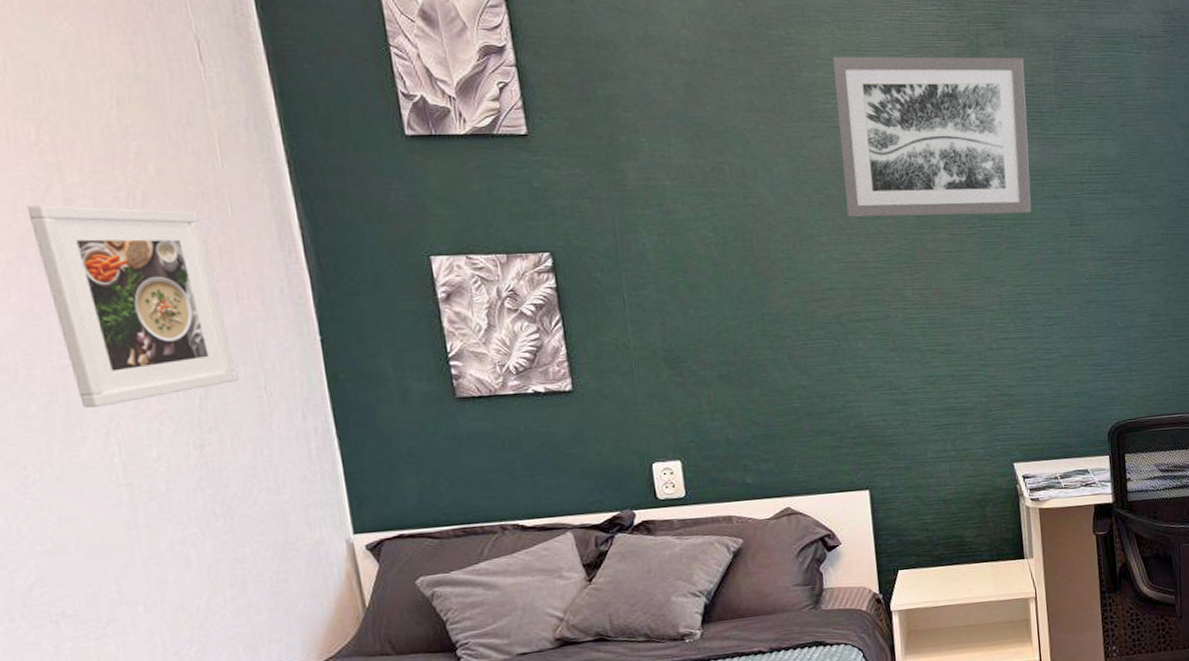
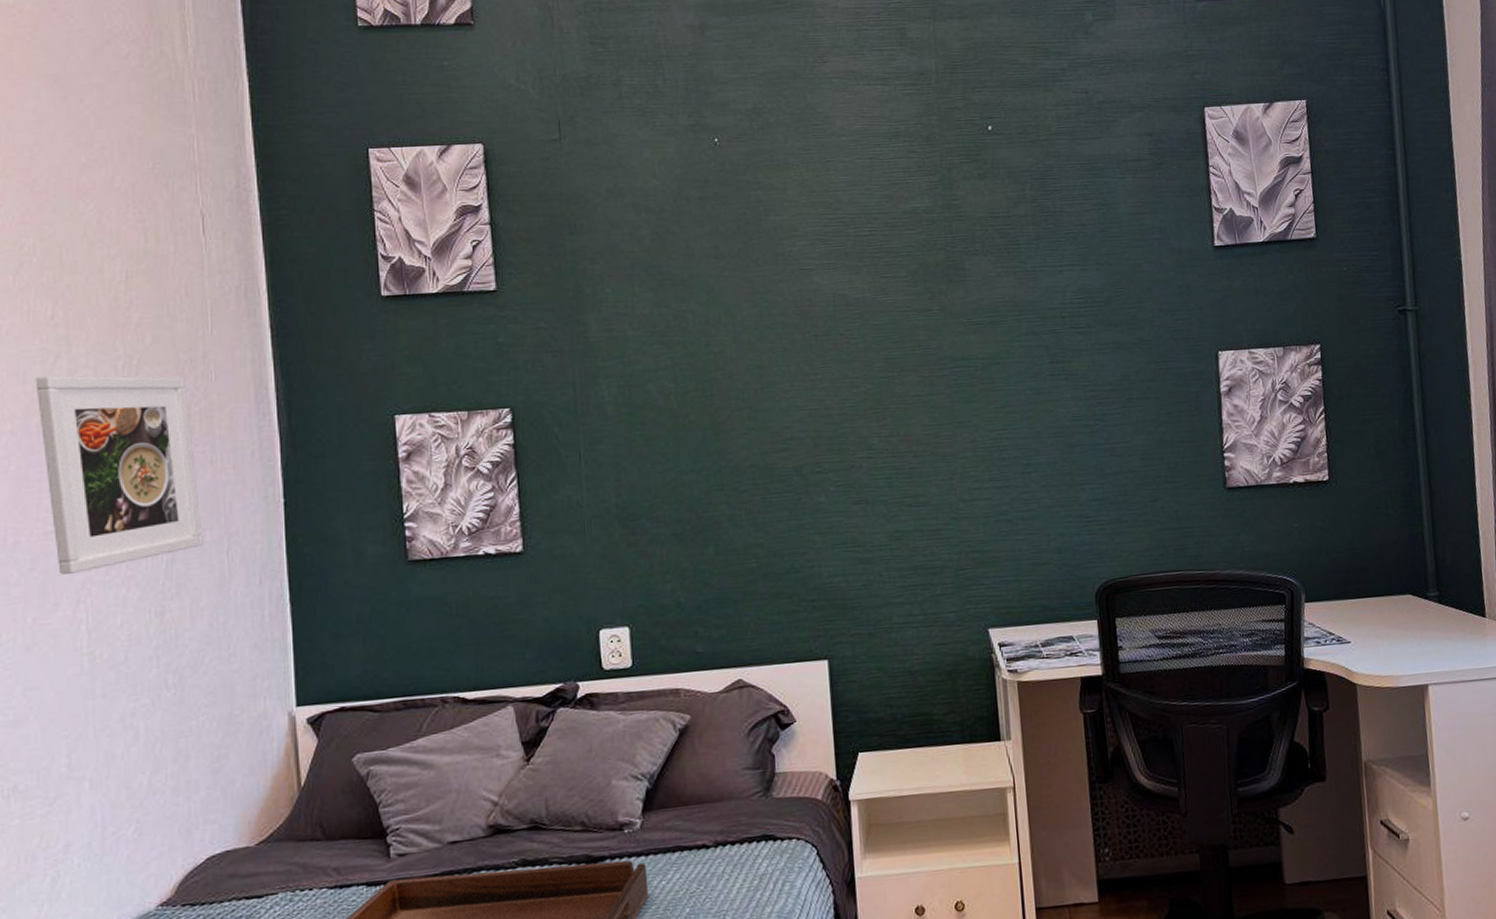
wall art: present [833,56,1032,217] -> none [800,189,1008,362]

